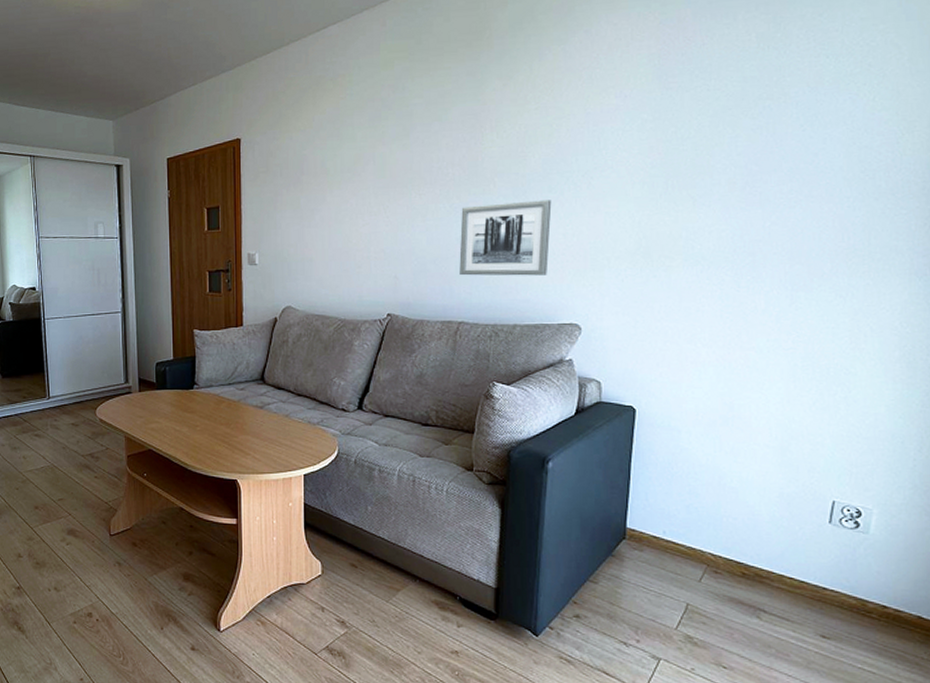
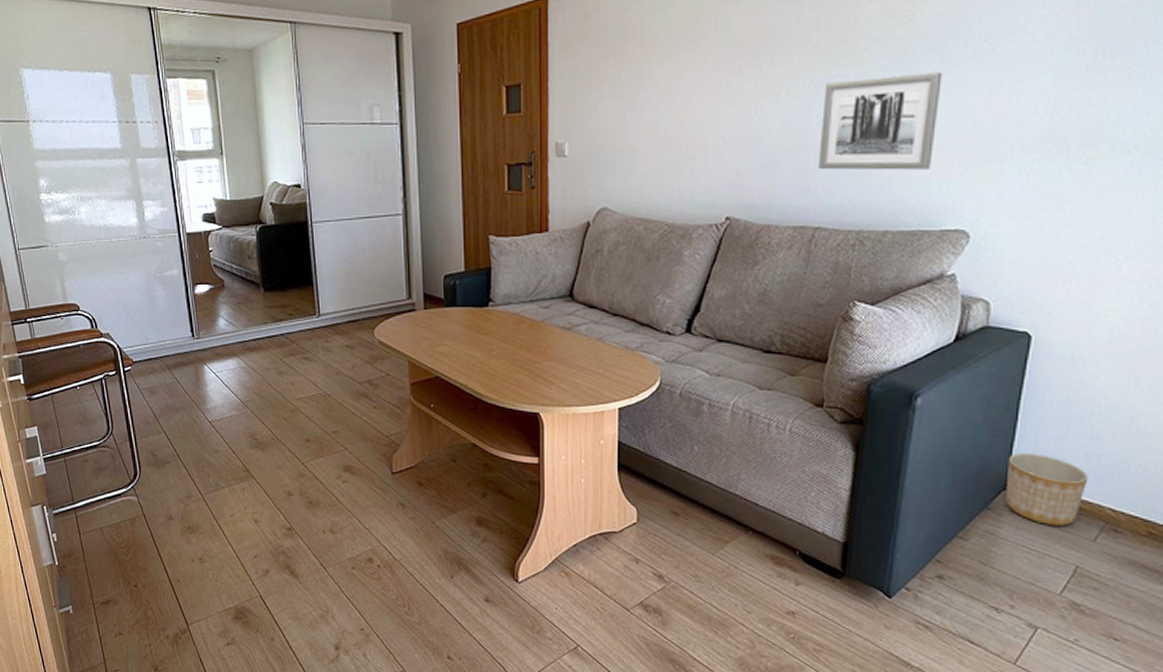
planter: none [625,507,691,569] -> present [1006,453,1089,526]

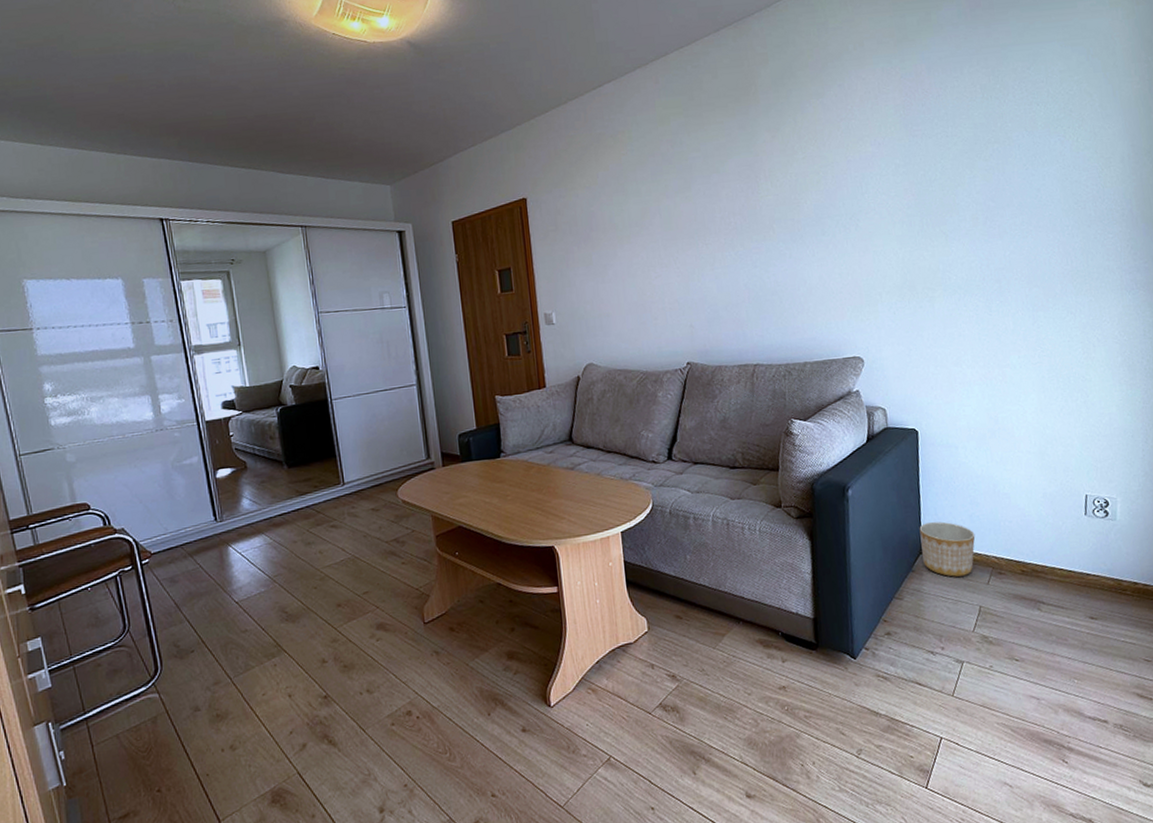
wall art: present [819,72,943,170] -> none [746,242,829,320]

